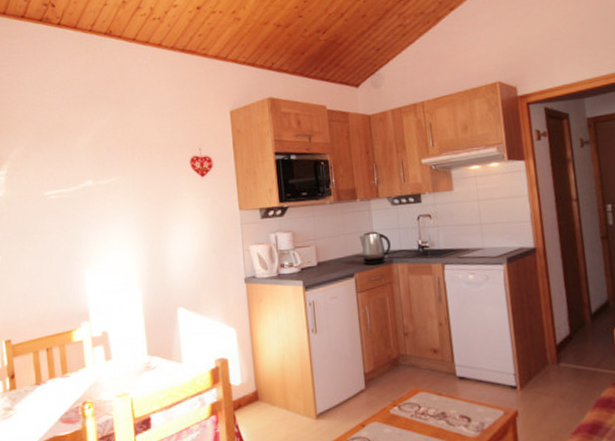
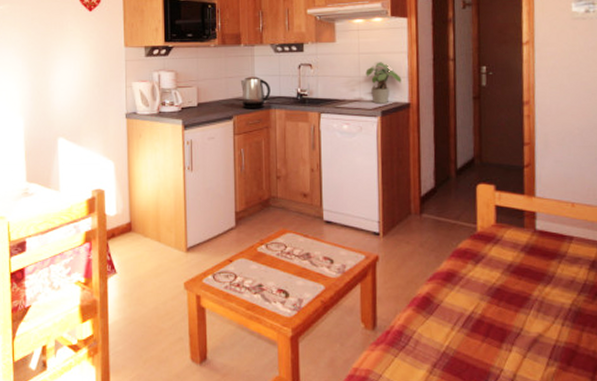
potted plant: none [487,207,525,251] -> present [365,62,402,104]

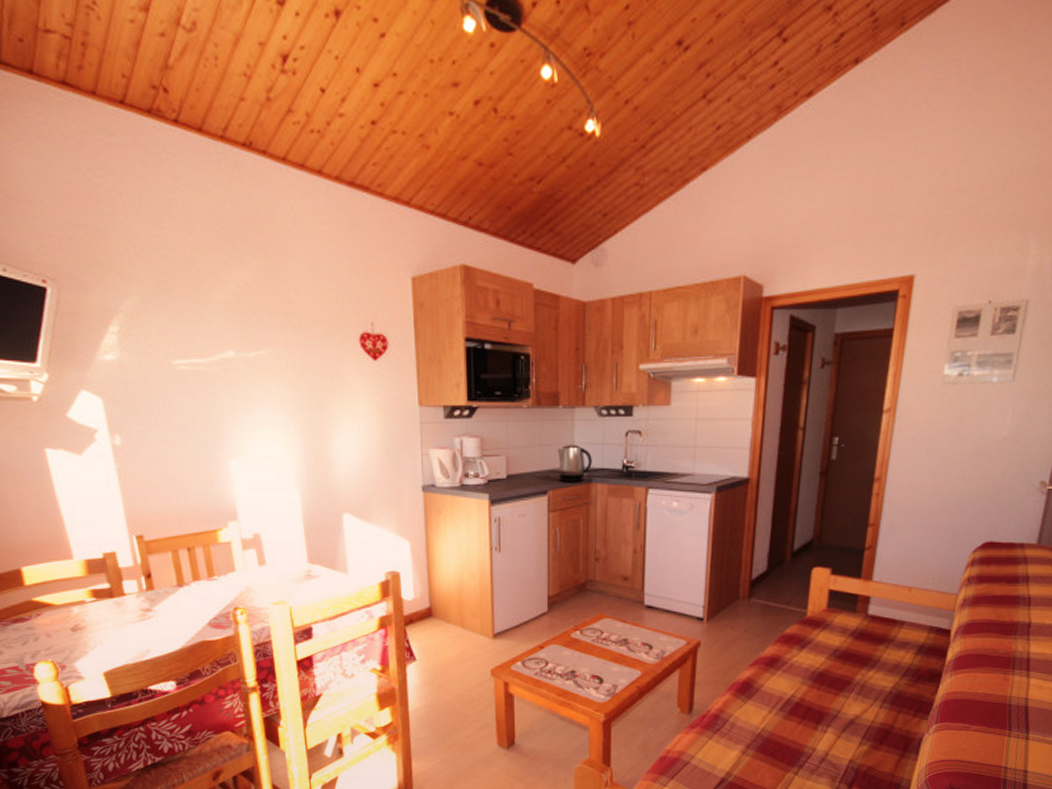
potted plant: present [365,62,402,104] -> none [702,430,743,479]

